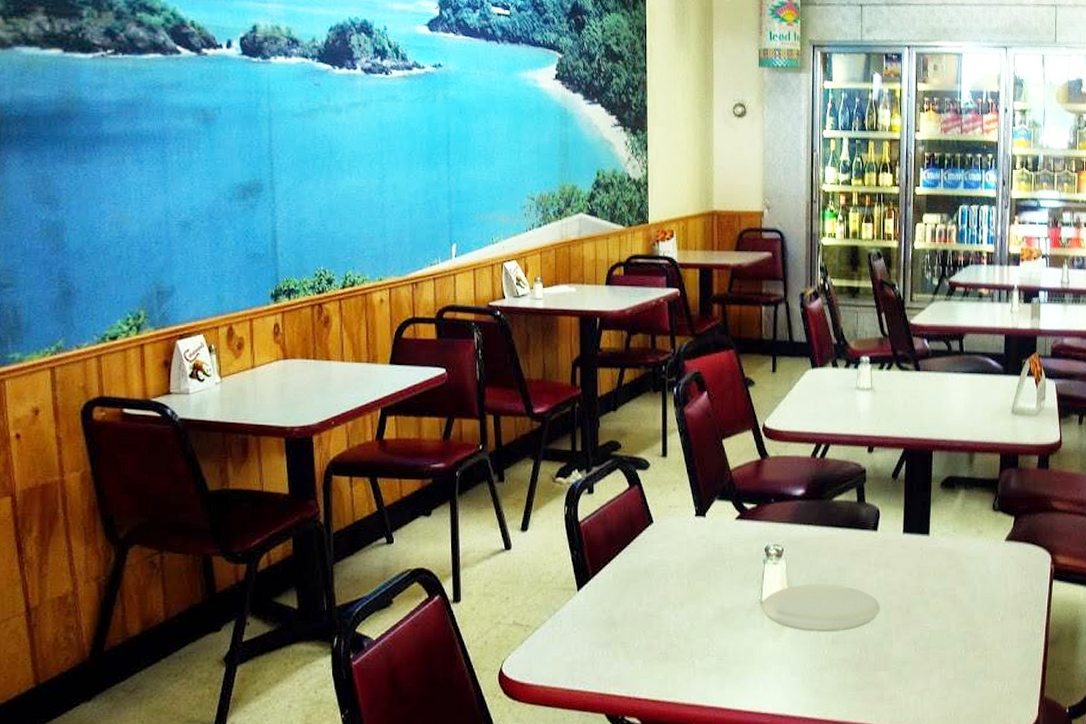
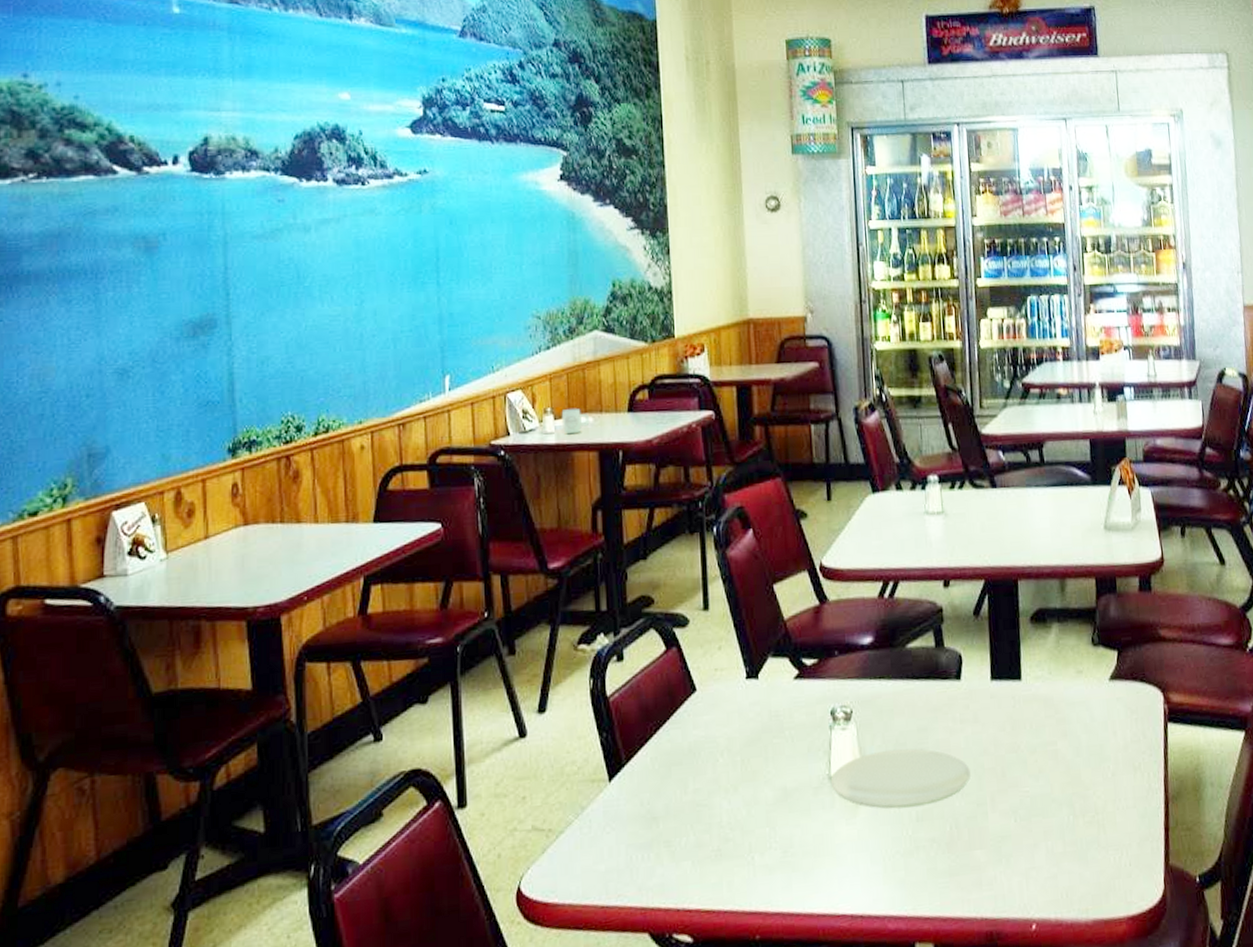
mug: none [549,278,573,301] -> present [561,408,590,435]

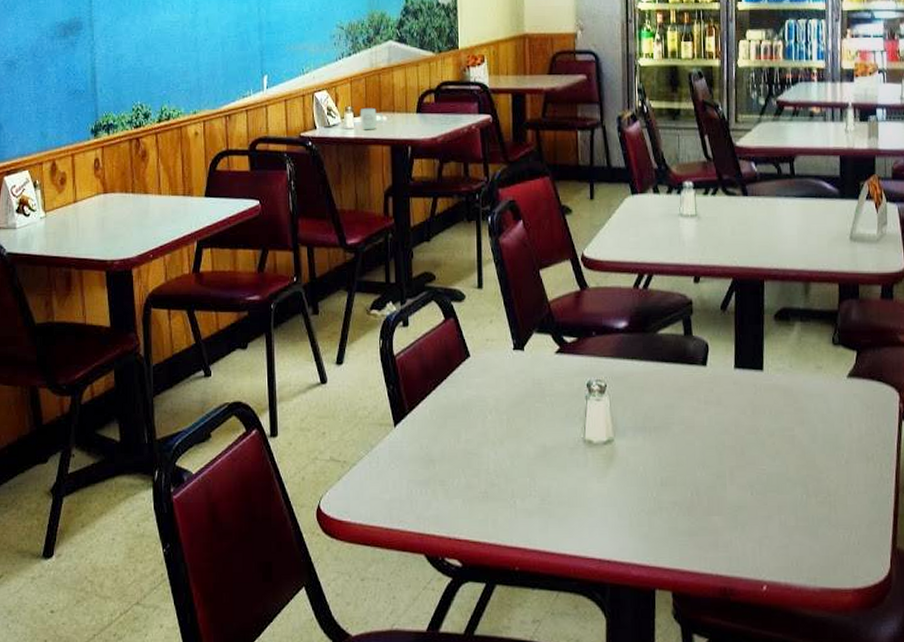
plate: present [830,748,971,809] -> none [585,421,712,473]

